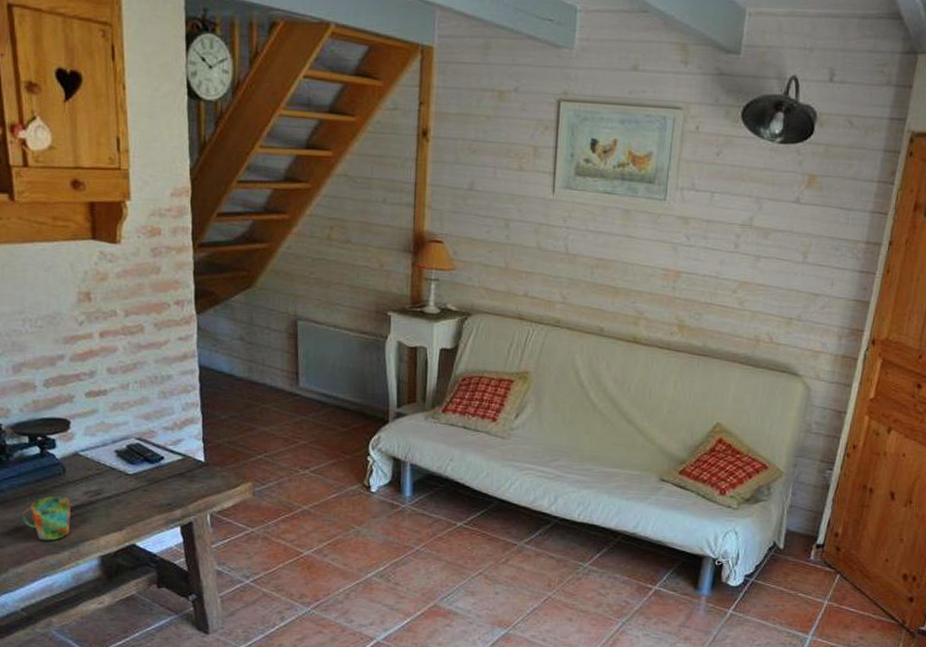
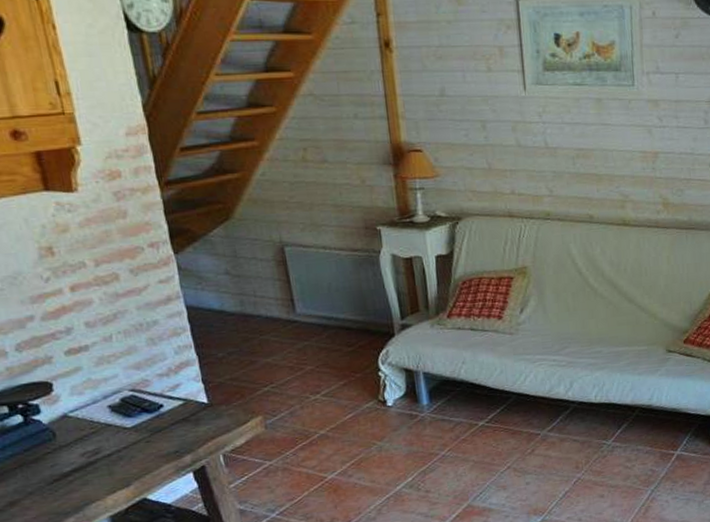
mug: present [22,496,70,541] -> none [14,461,71,511]

